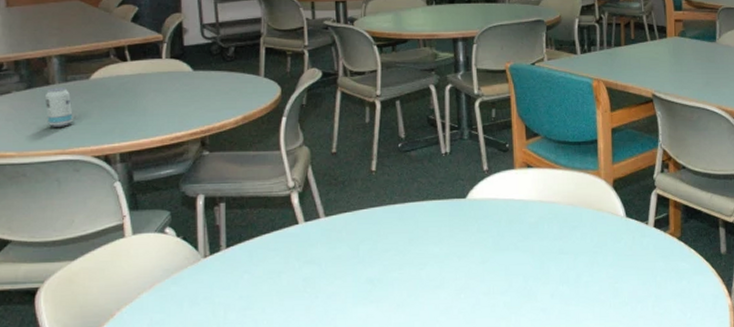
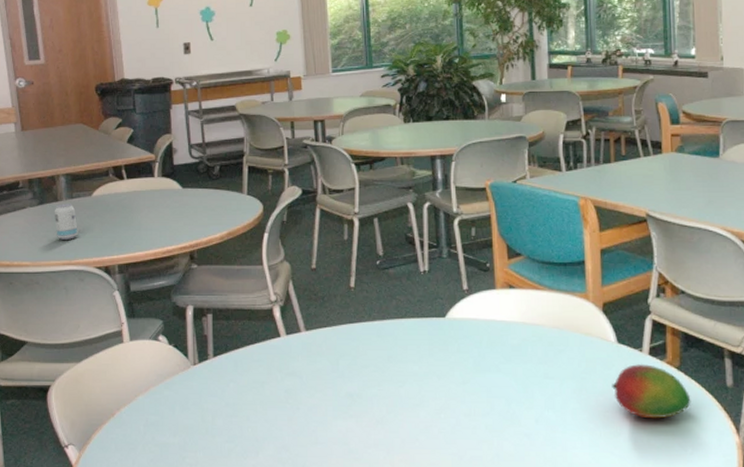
fruit: none [621,236,690,288] -> present [612,364,691,419]

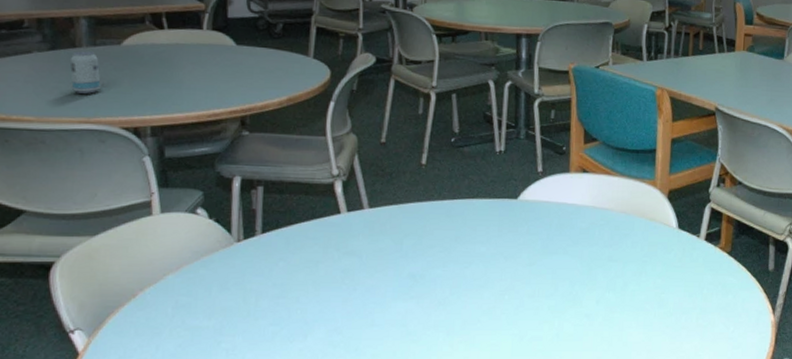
fruit: present [612,364,691,419] -> none [669,249,738,300]

